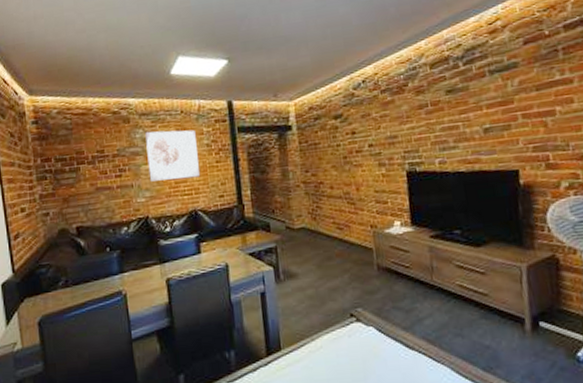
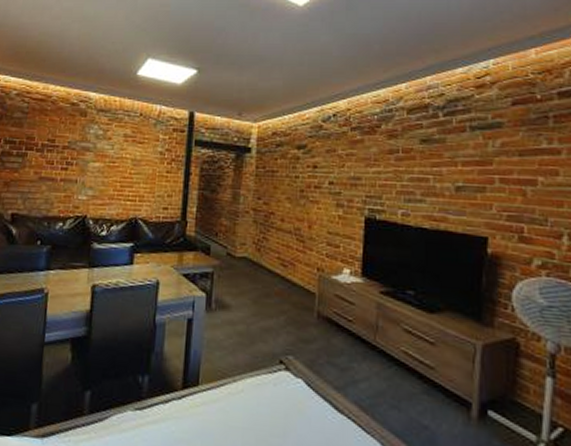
wall art: present [145,130,200,182] -> none [95,128,151,185]

